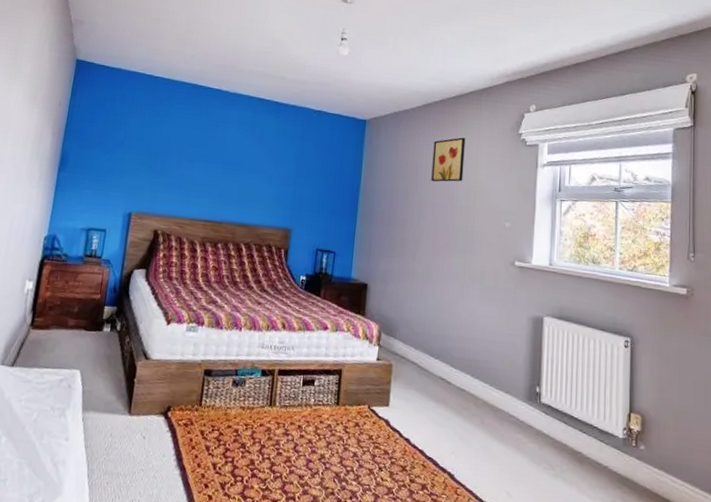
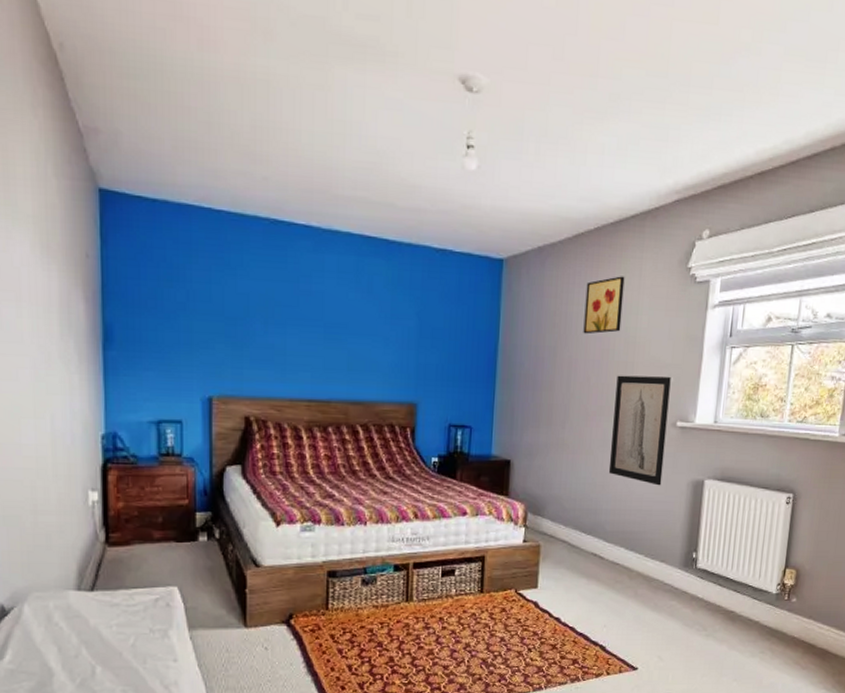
wall art: none [454,217,508,319] -> present [608,375,671,486]

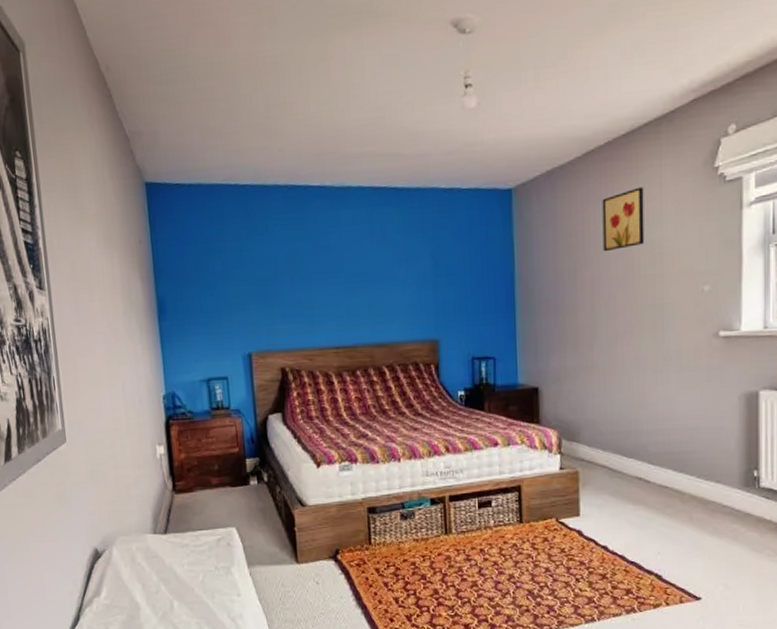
wall art: present [608,375,671,486] -> none [645,284,708,402]

